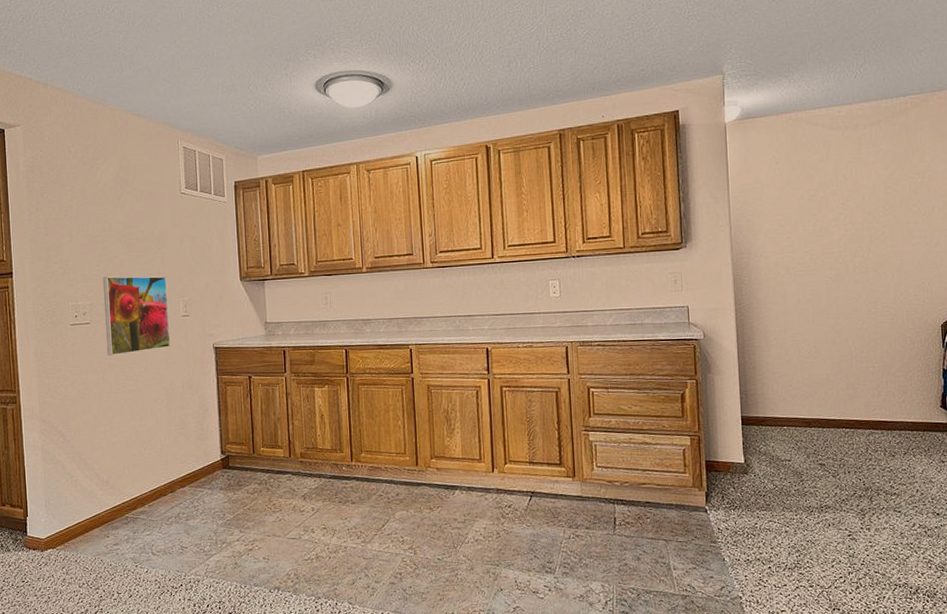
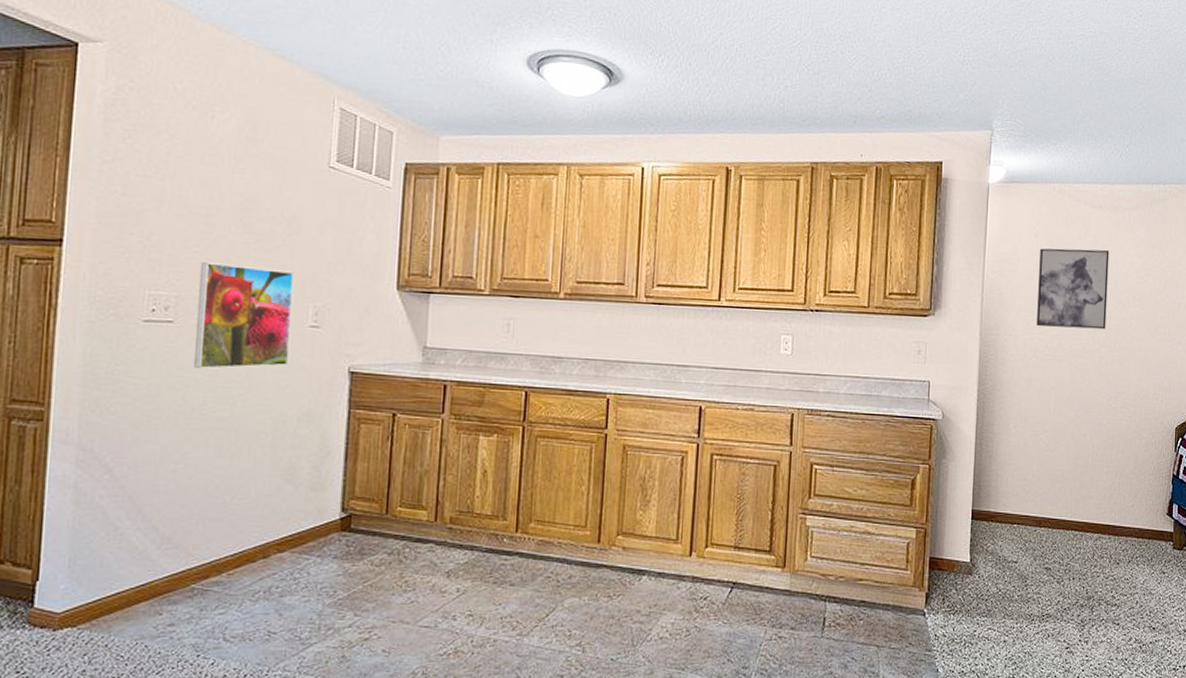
wall art: none [782,166,857,246] -> present [1036,248,1110,330]

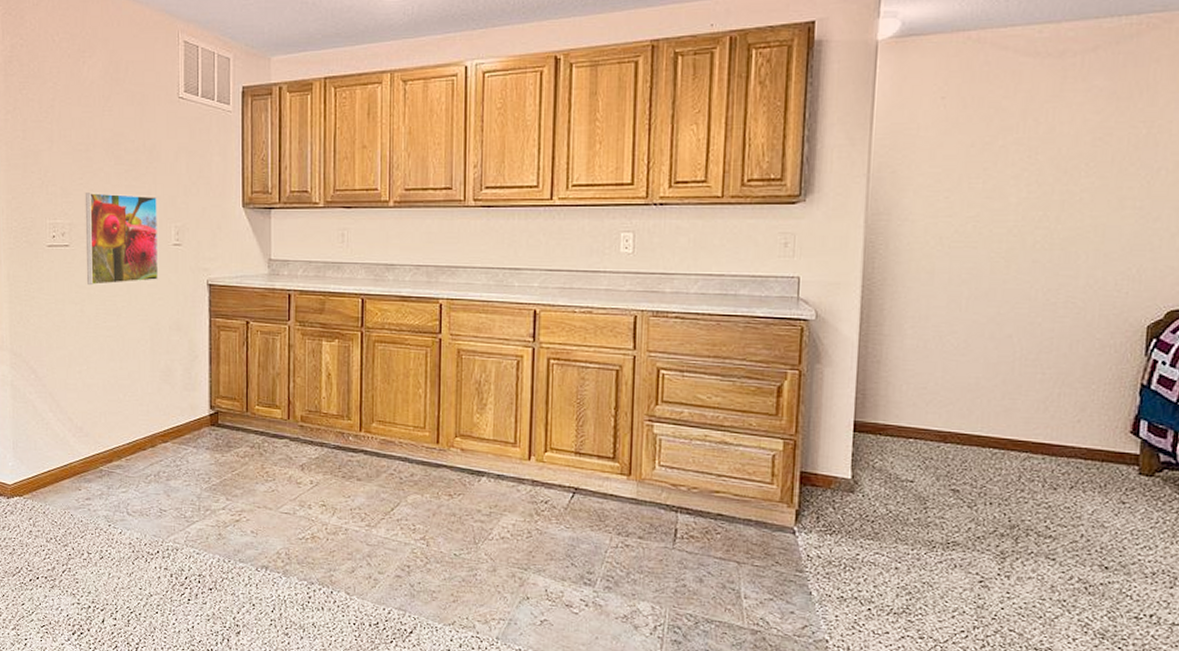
wall art: present [1036,248,1110,330] -> none [943,107,1051,208]

